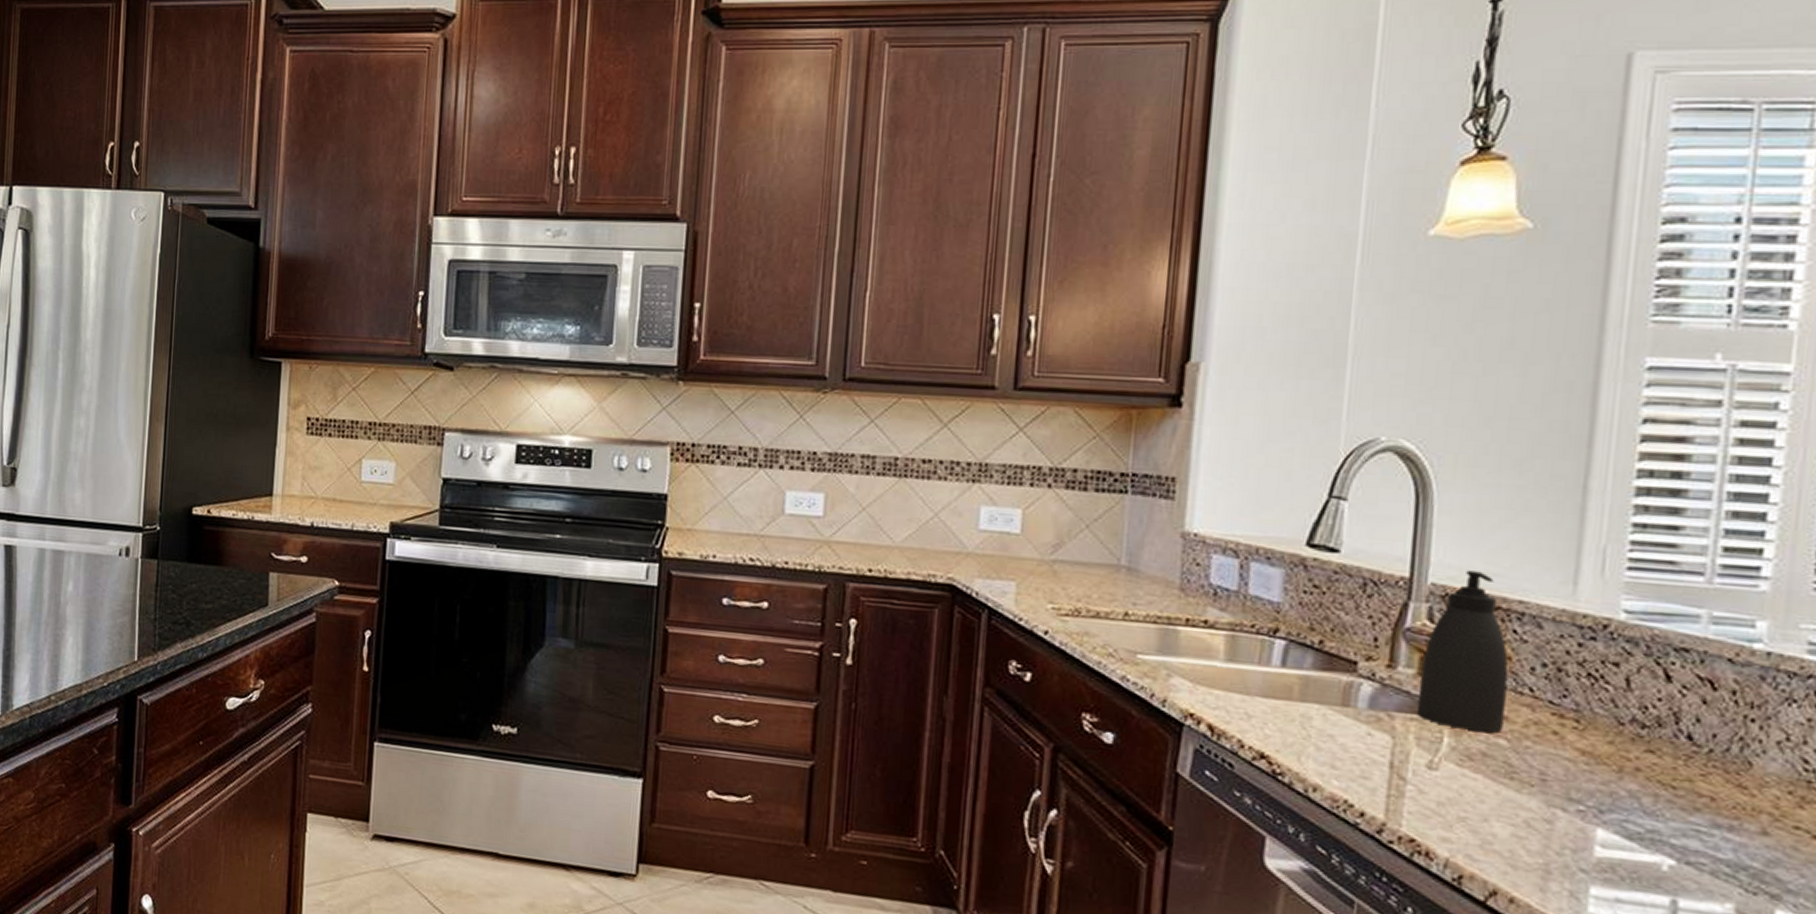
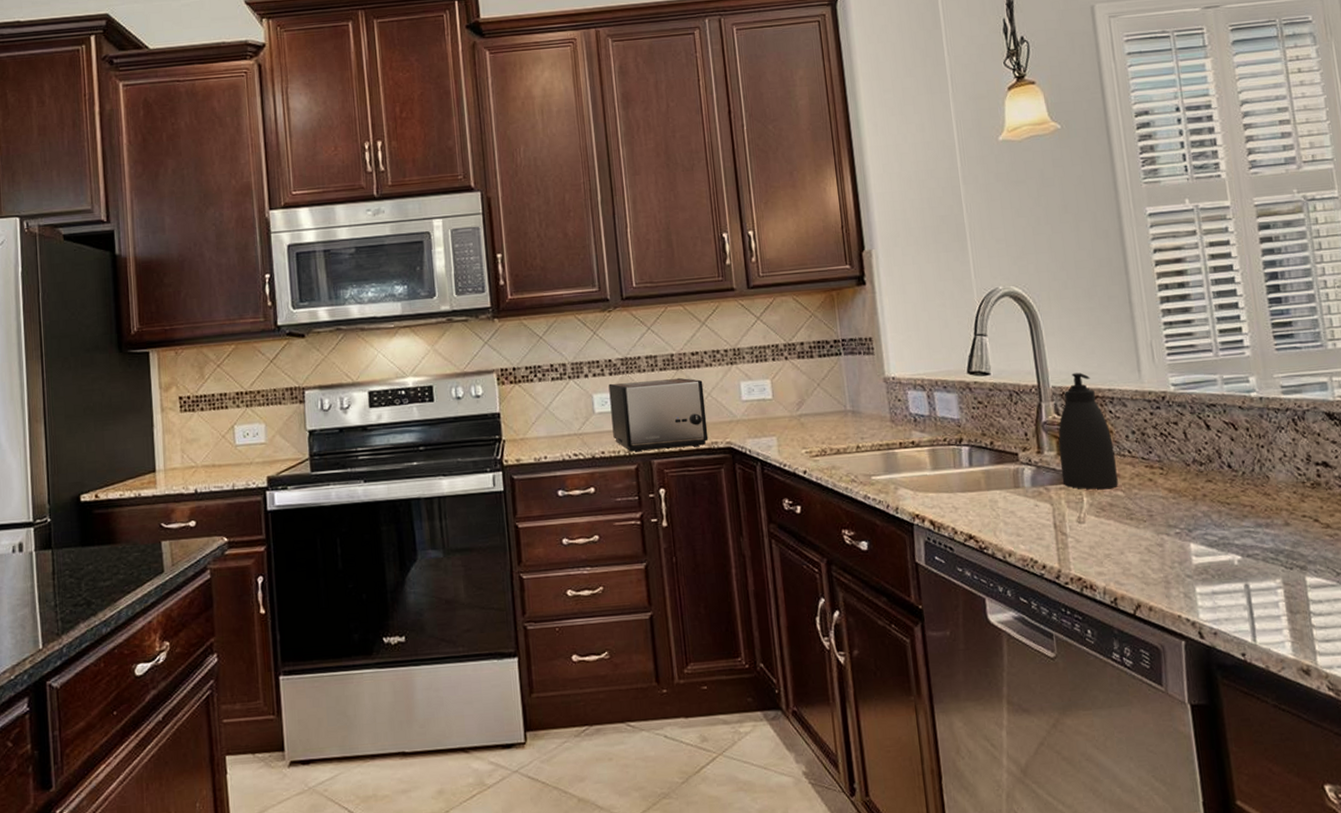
toaster: none [803,481,931,576] -> present [608,377,709,452]

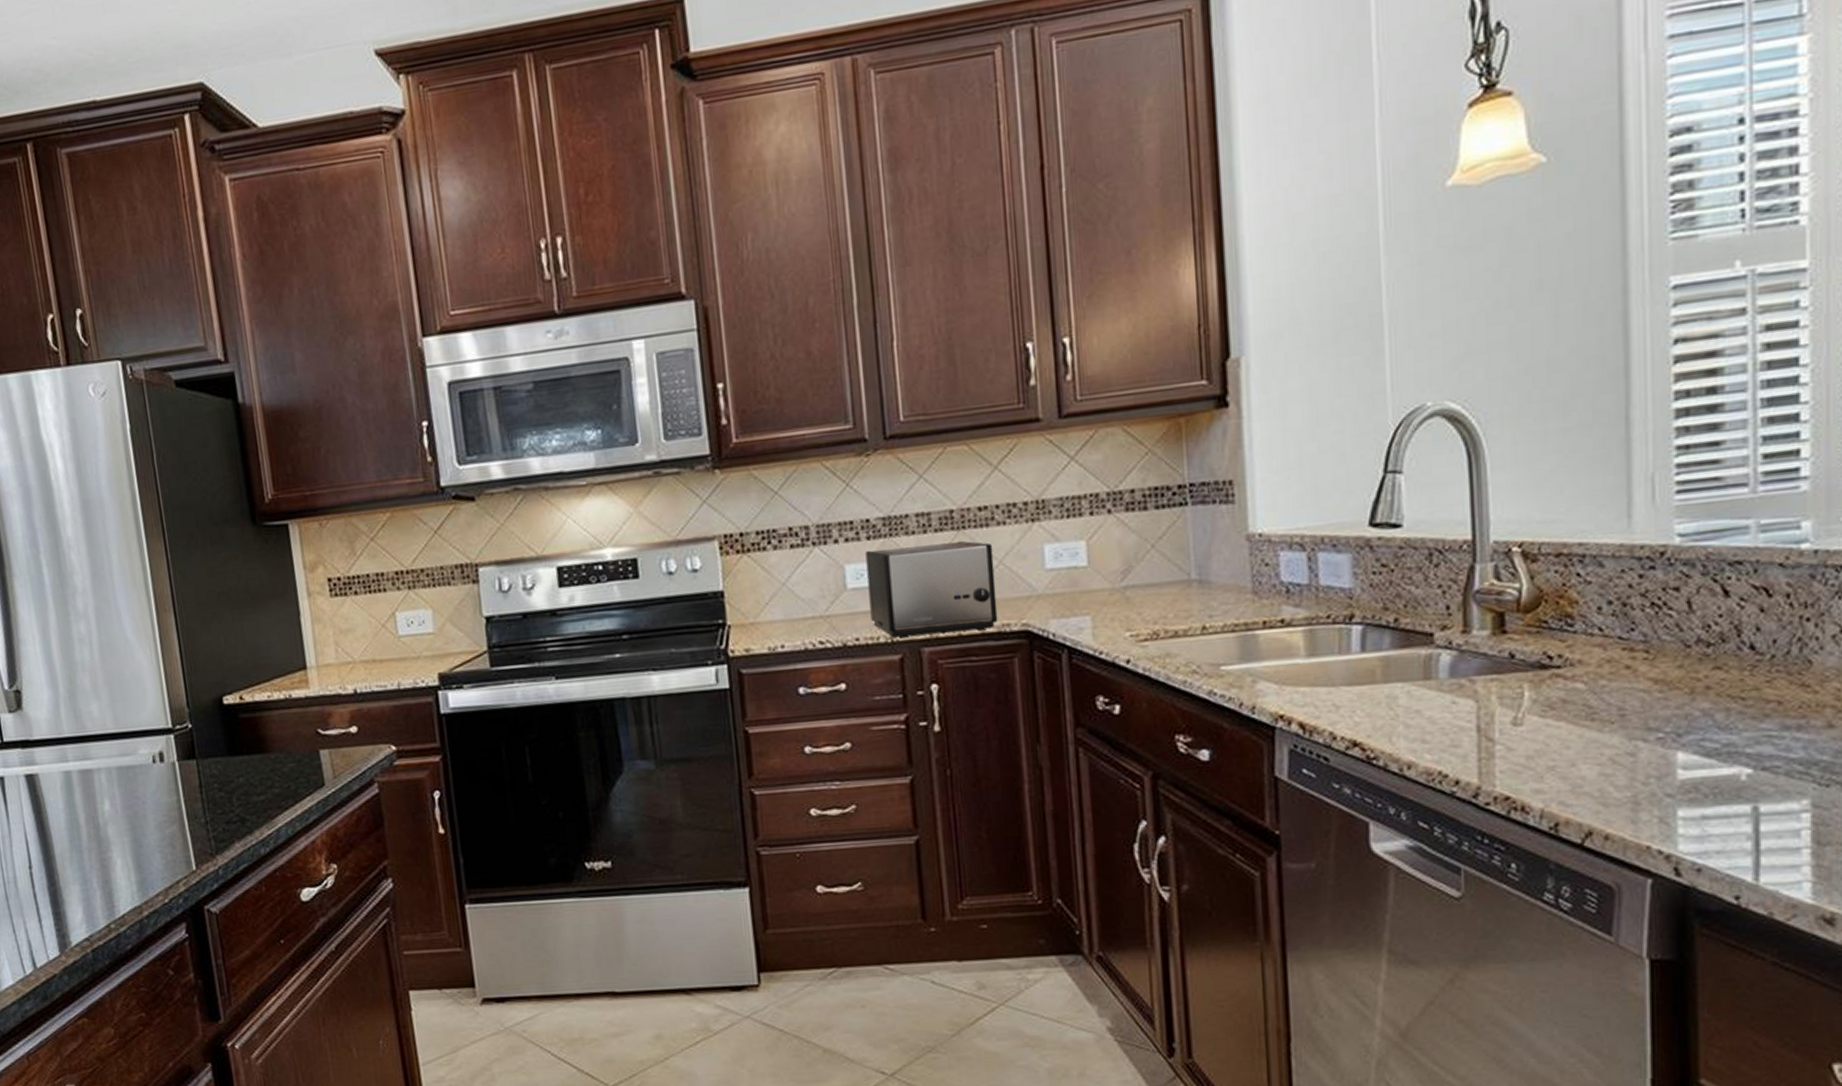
soap dispenser: present [1058,372,1118,490] -> none [1494,521,1578,681]

